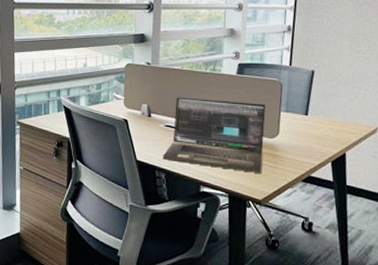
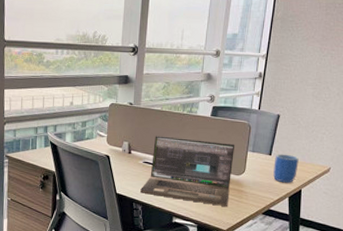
mug: none [311,113,340,146] -> present [273,153,299,183]

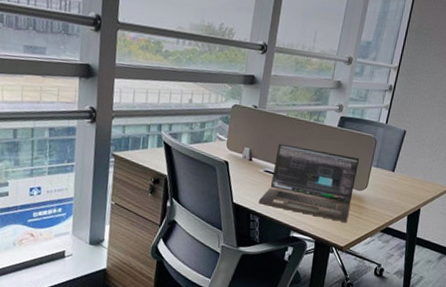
mug: present [273,153,299,183] -> none [394,171,421,202]

